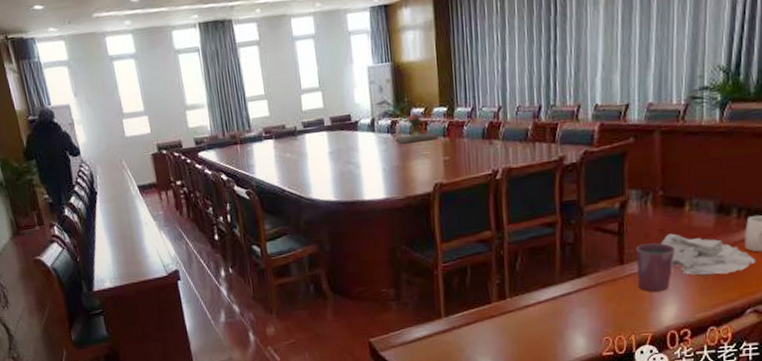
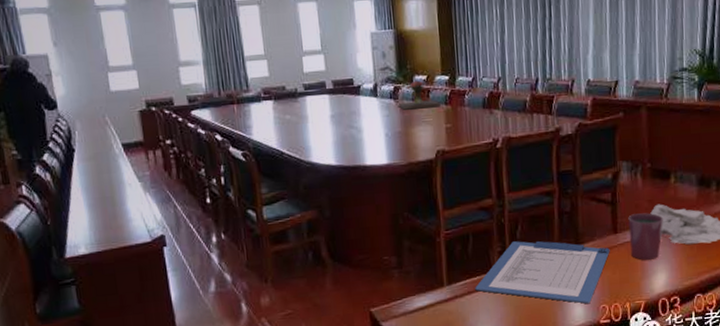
clipboard: none [473,273,615,336] -> present [475,241,610,304]

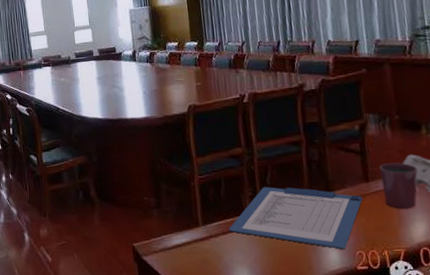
flower arrangement: present [398,80,441,110] -> none [153,46,191,72]

